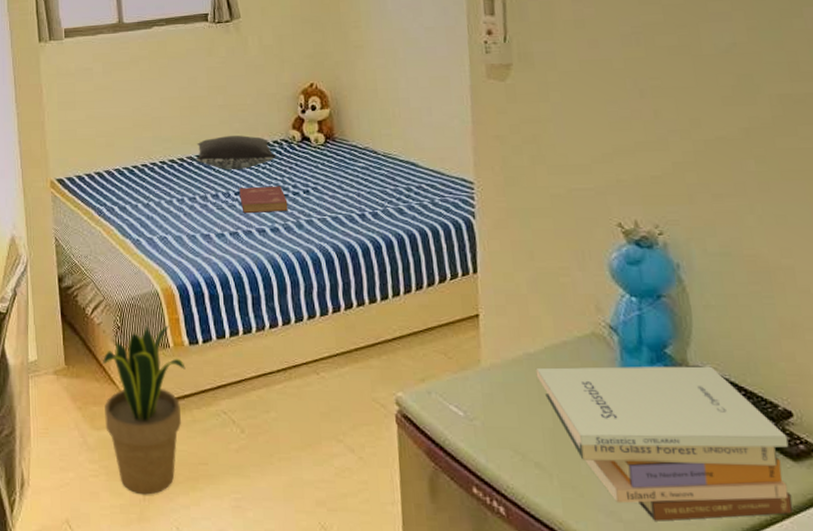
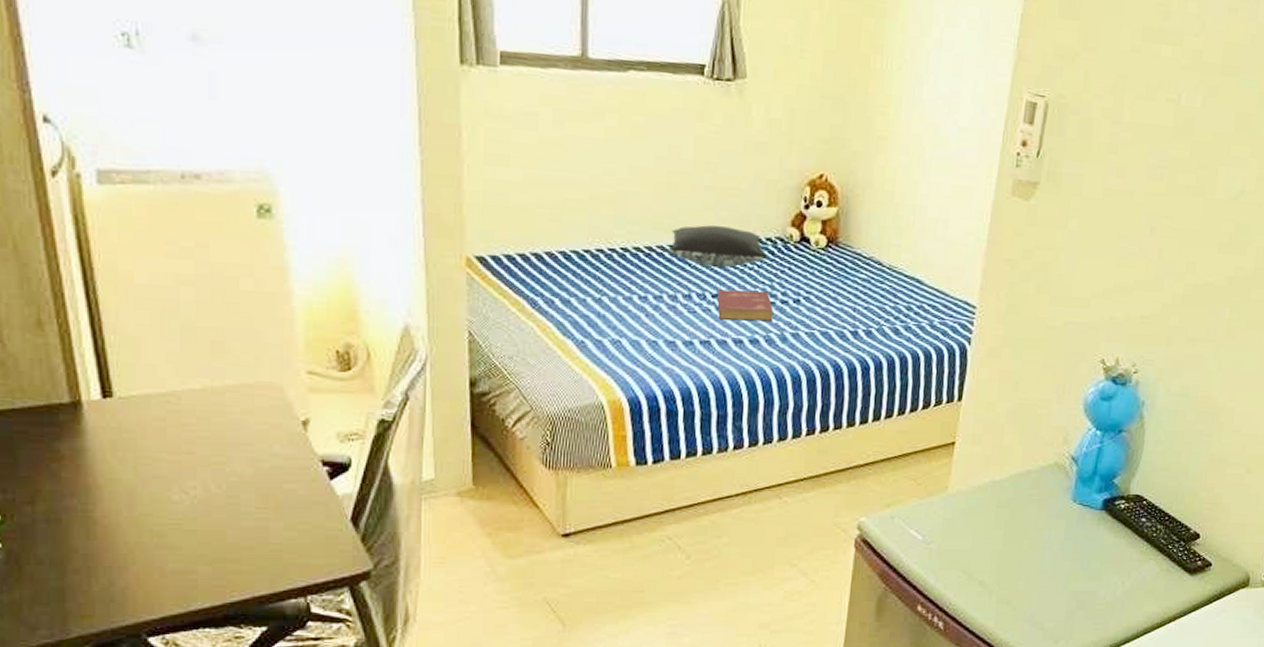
potted plant: present [102,325,186,495] -> none [521,442,629,626]
books: present [535,366,793,521] -> none [997,494,1191,628]

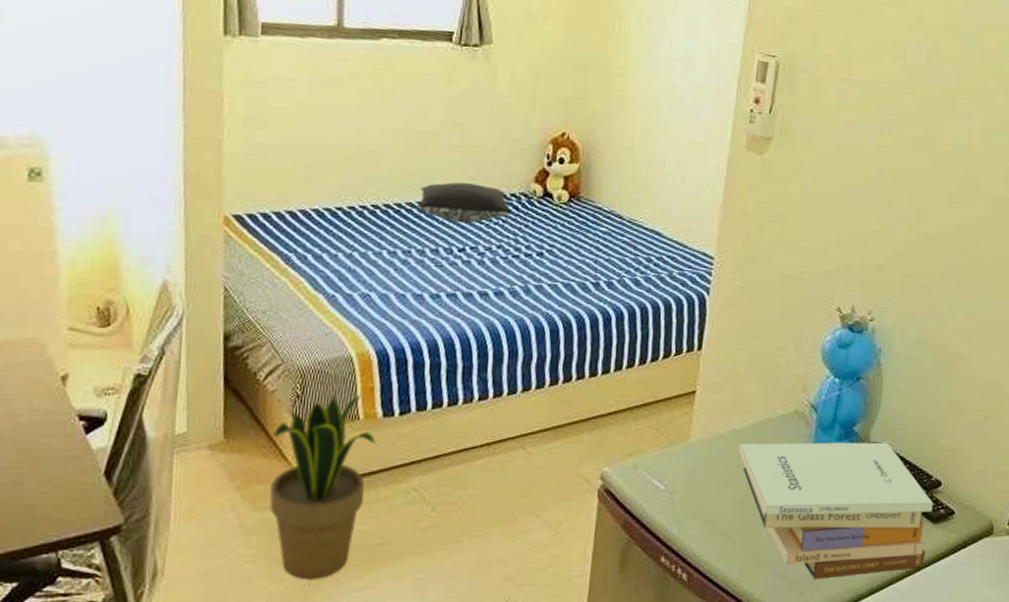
potted plant: none [521,442,629,626] -> present [269,394,376,580]
book: present [717,289,774,322] -> none [463,244,518,274]
books: none [997,494,1191,628] -> present [738,442,933,579]

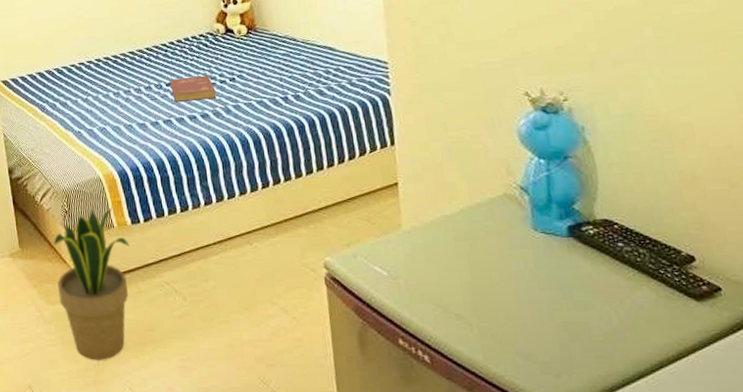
pillow: present [416,182,511,224] -> none [128,31,202,64]
book: none [463,244,518,274] -> present [170,75,216,102]
books: present [738,442,933,579] -> none [452,218,698,361]

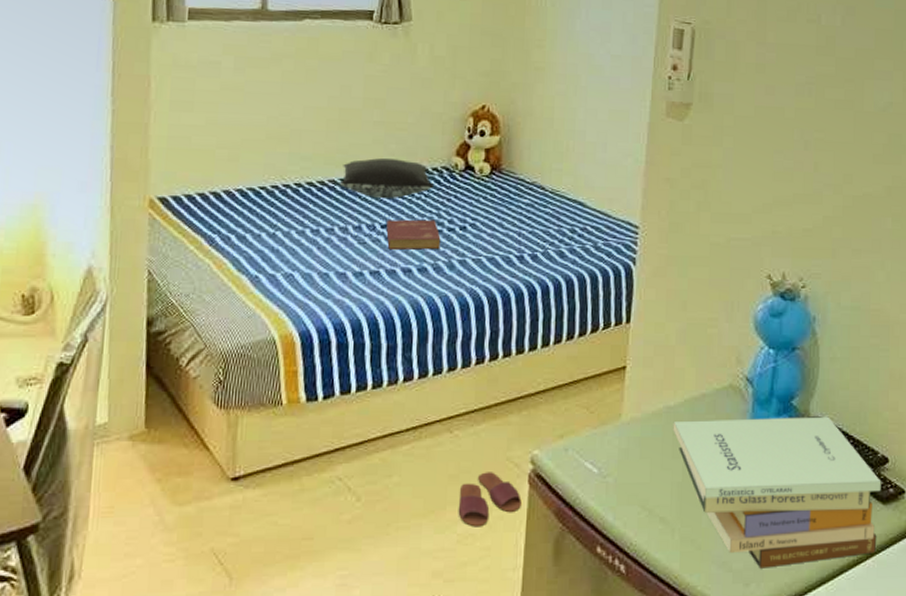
potted plant: present [53,208,130,360] -> none [190,379,299,579]
pillow: none [128,31,202,64] -> present [339,158,434,199]
slippers: none [267,276,323,322] -> present [458,472,522,527]
books: none [452,218,698,361] -> present [673,416,881,569]

